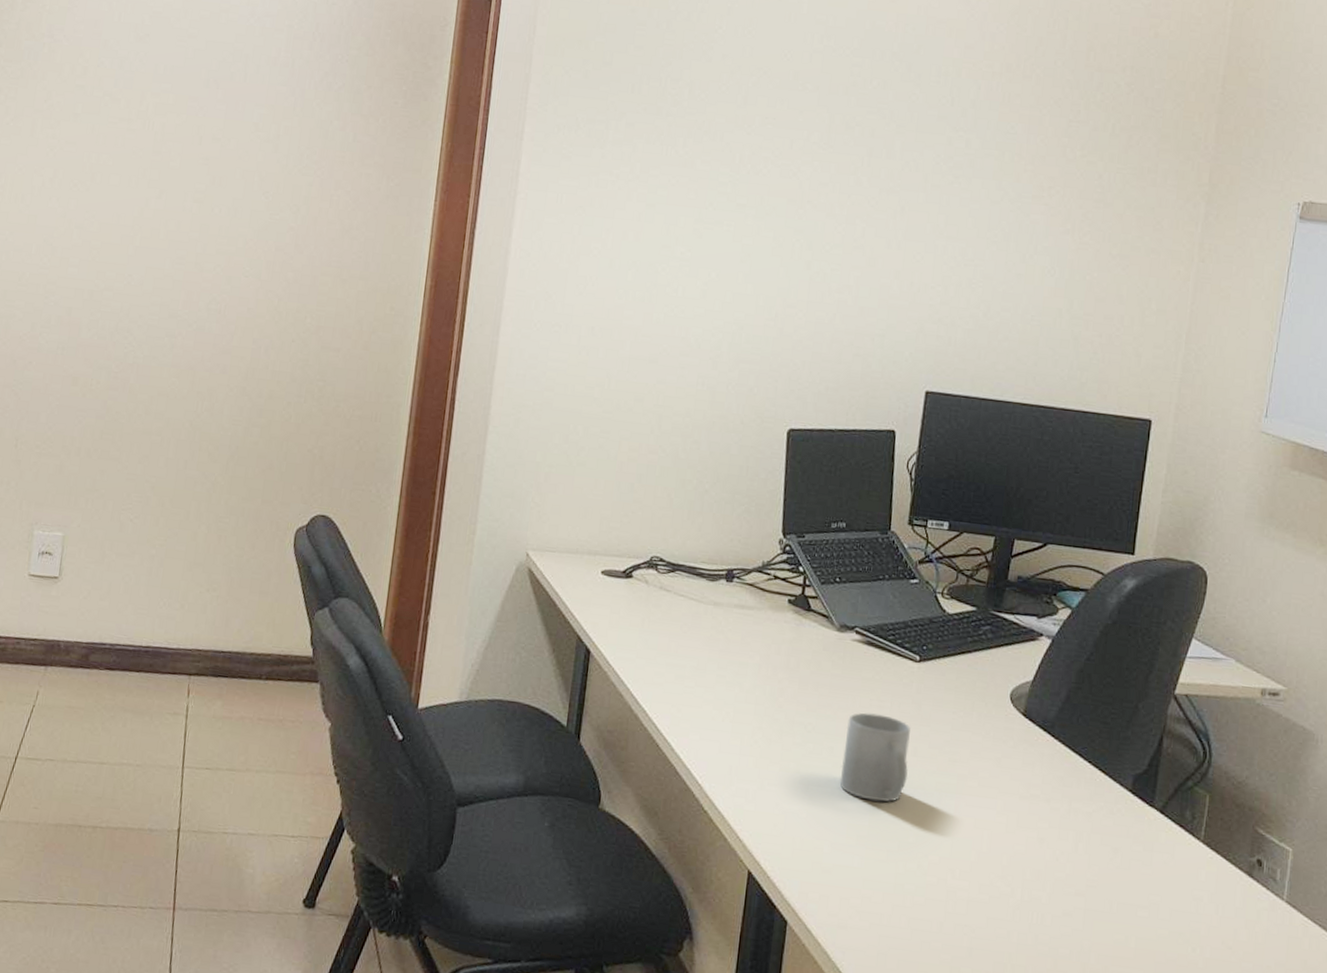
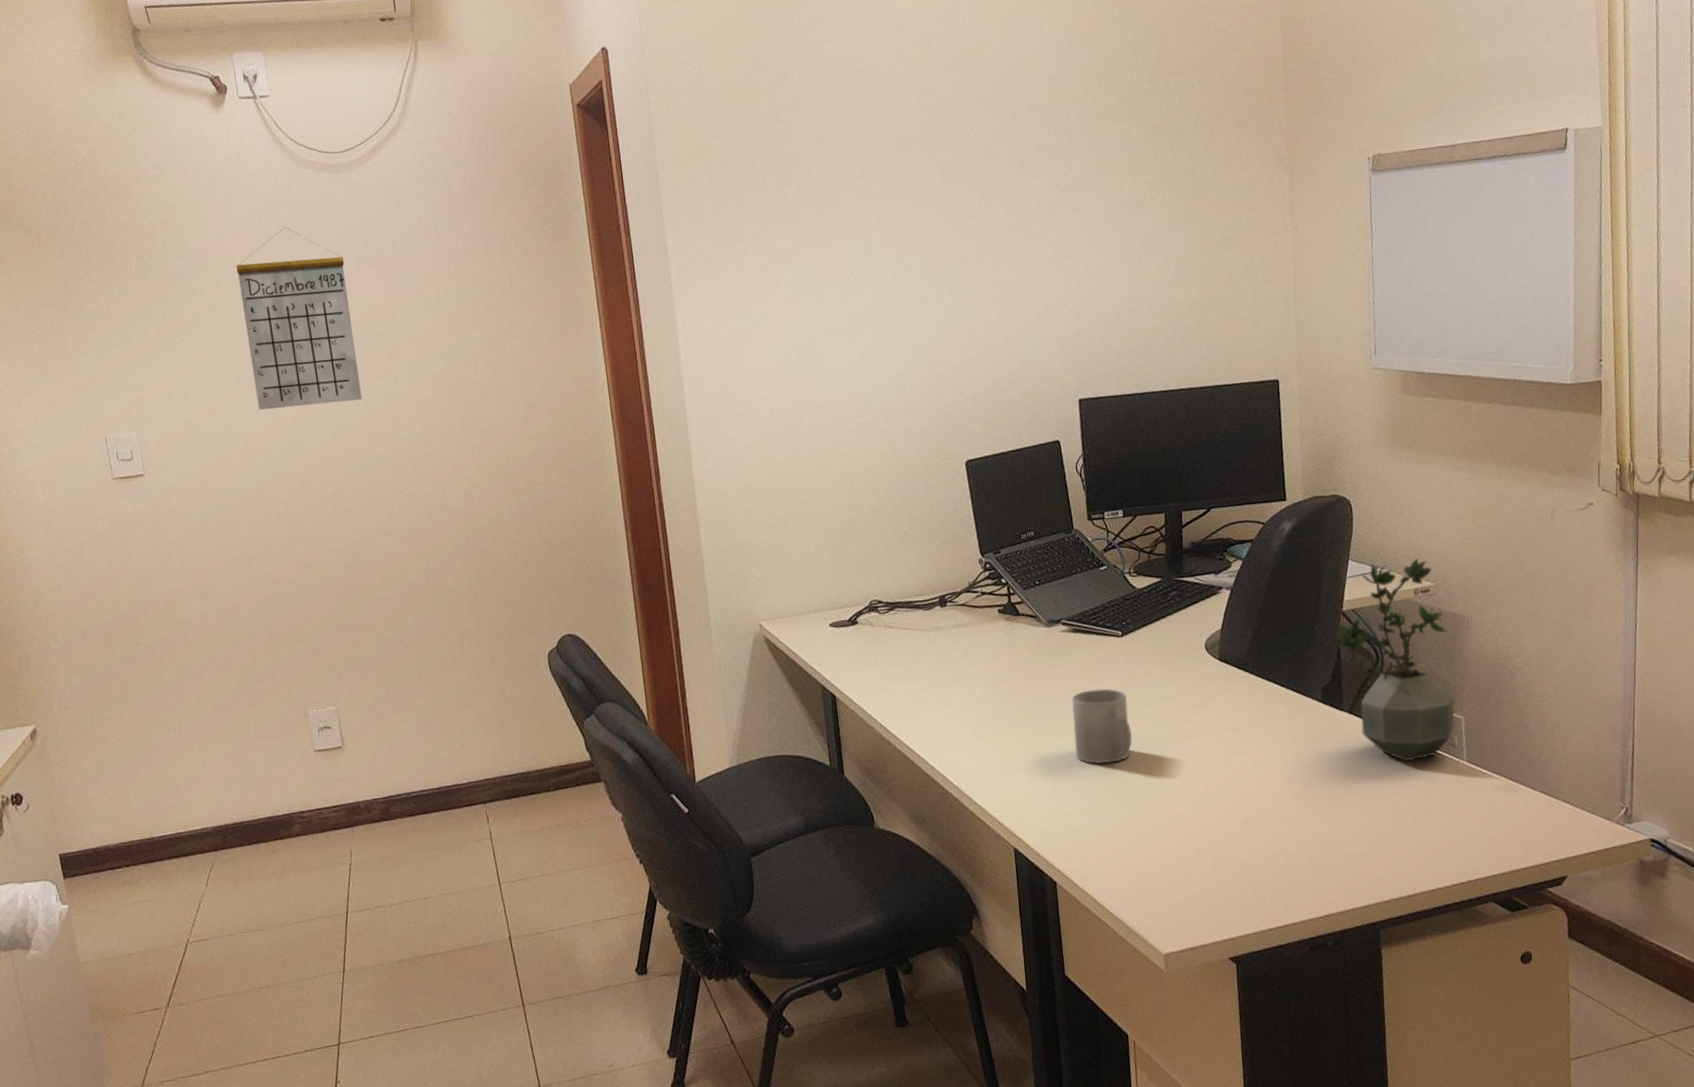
calendar: none [67,30,193,220] -> present [236,227,362,410]
potted plant: none [1160,648,1291,886] -> present [1334,558,1455,762]

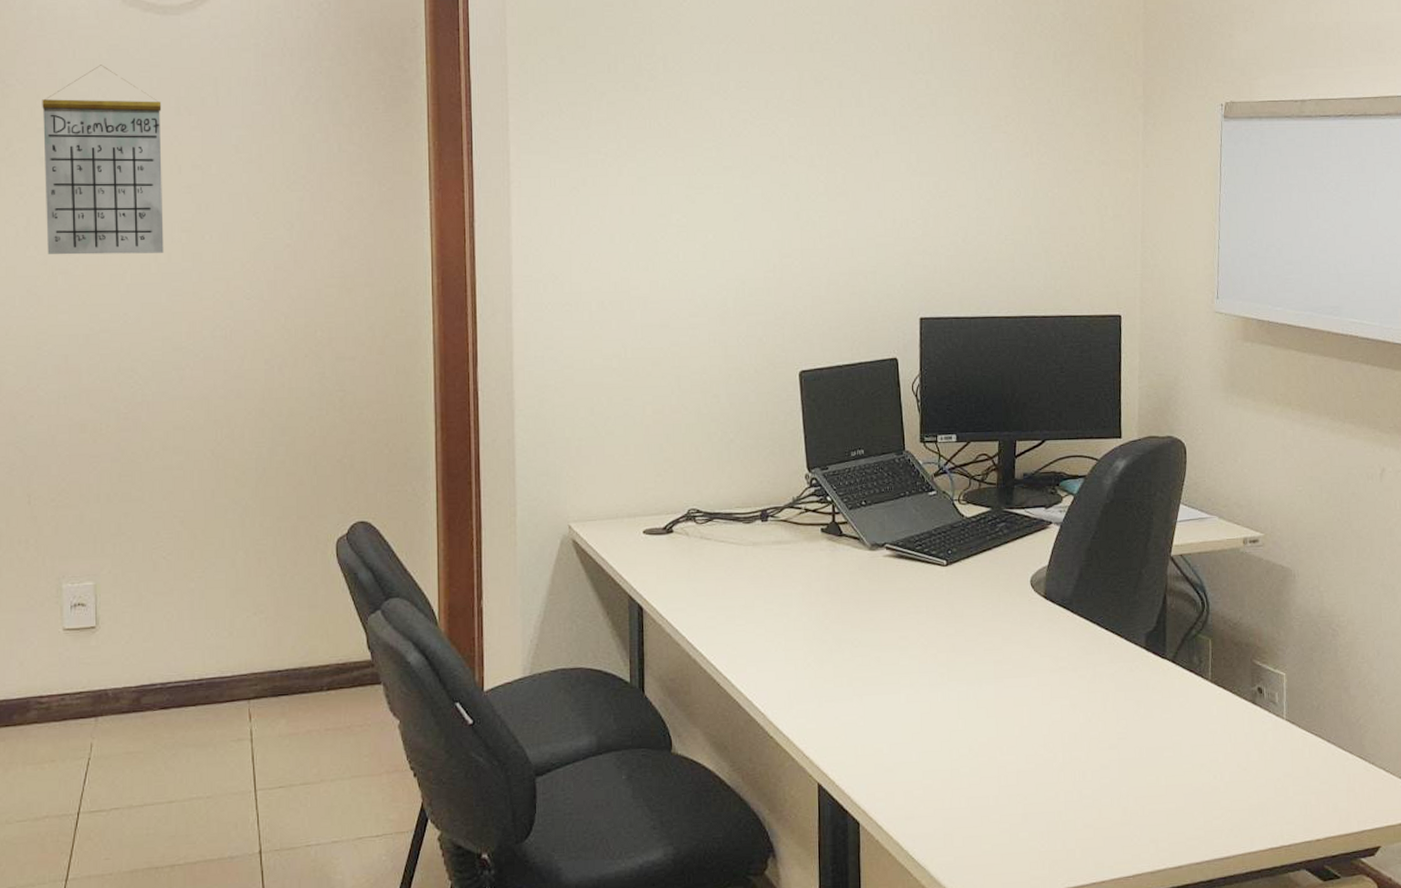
mug: present [1071,688,1133,764] -> none [889,619,951,699]
potted plant: present [1334,558,1455,762] -> none [1162,507,1277,717]

